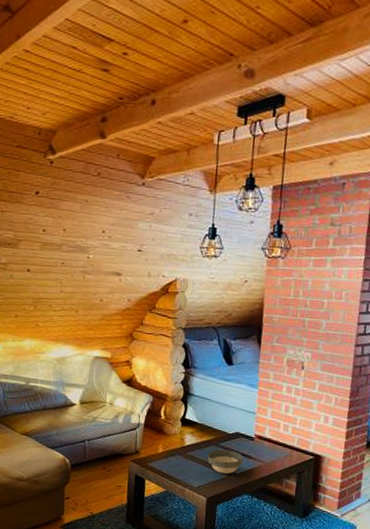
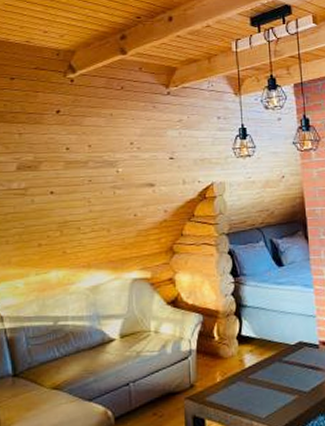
bowl: present [207,449,243,474] -> none [272,364,311,395]

